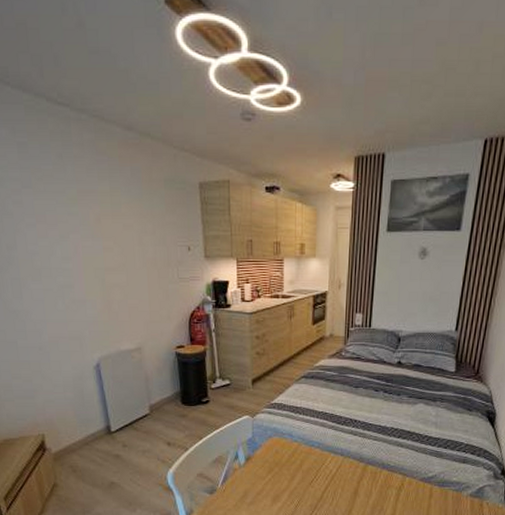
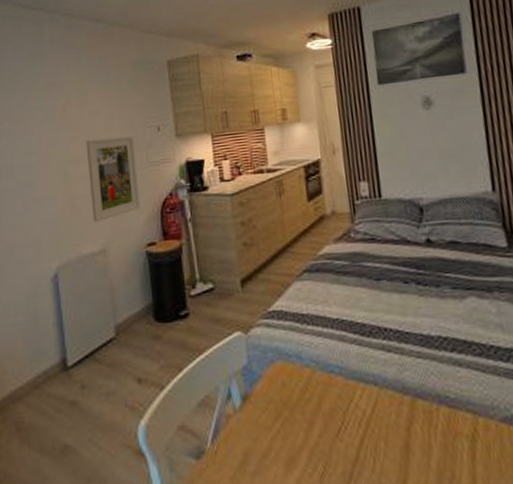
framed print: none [120,251,171,326] -> present [86,135,141,223]

